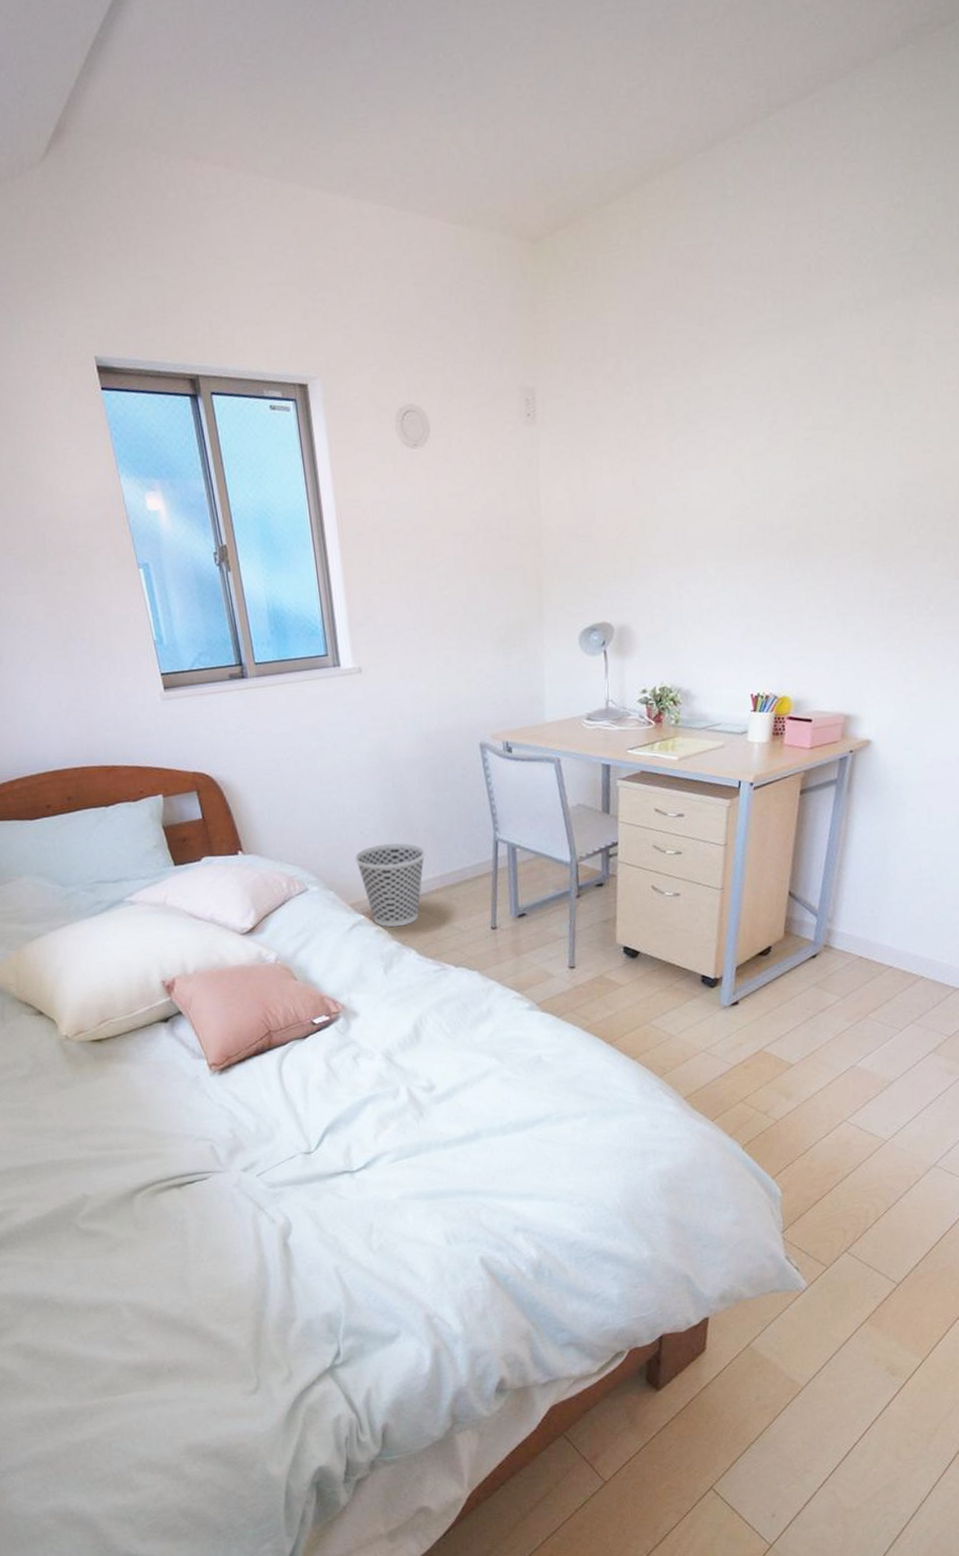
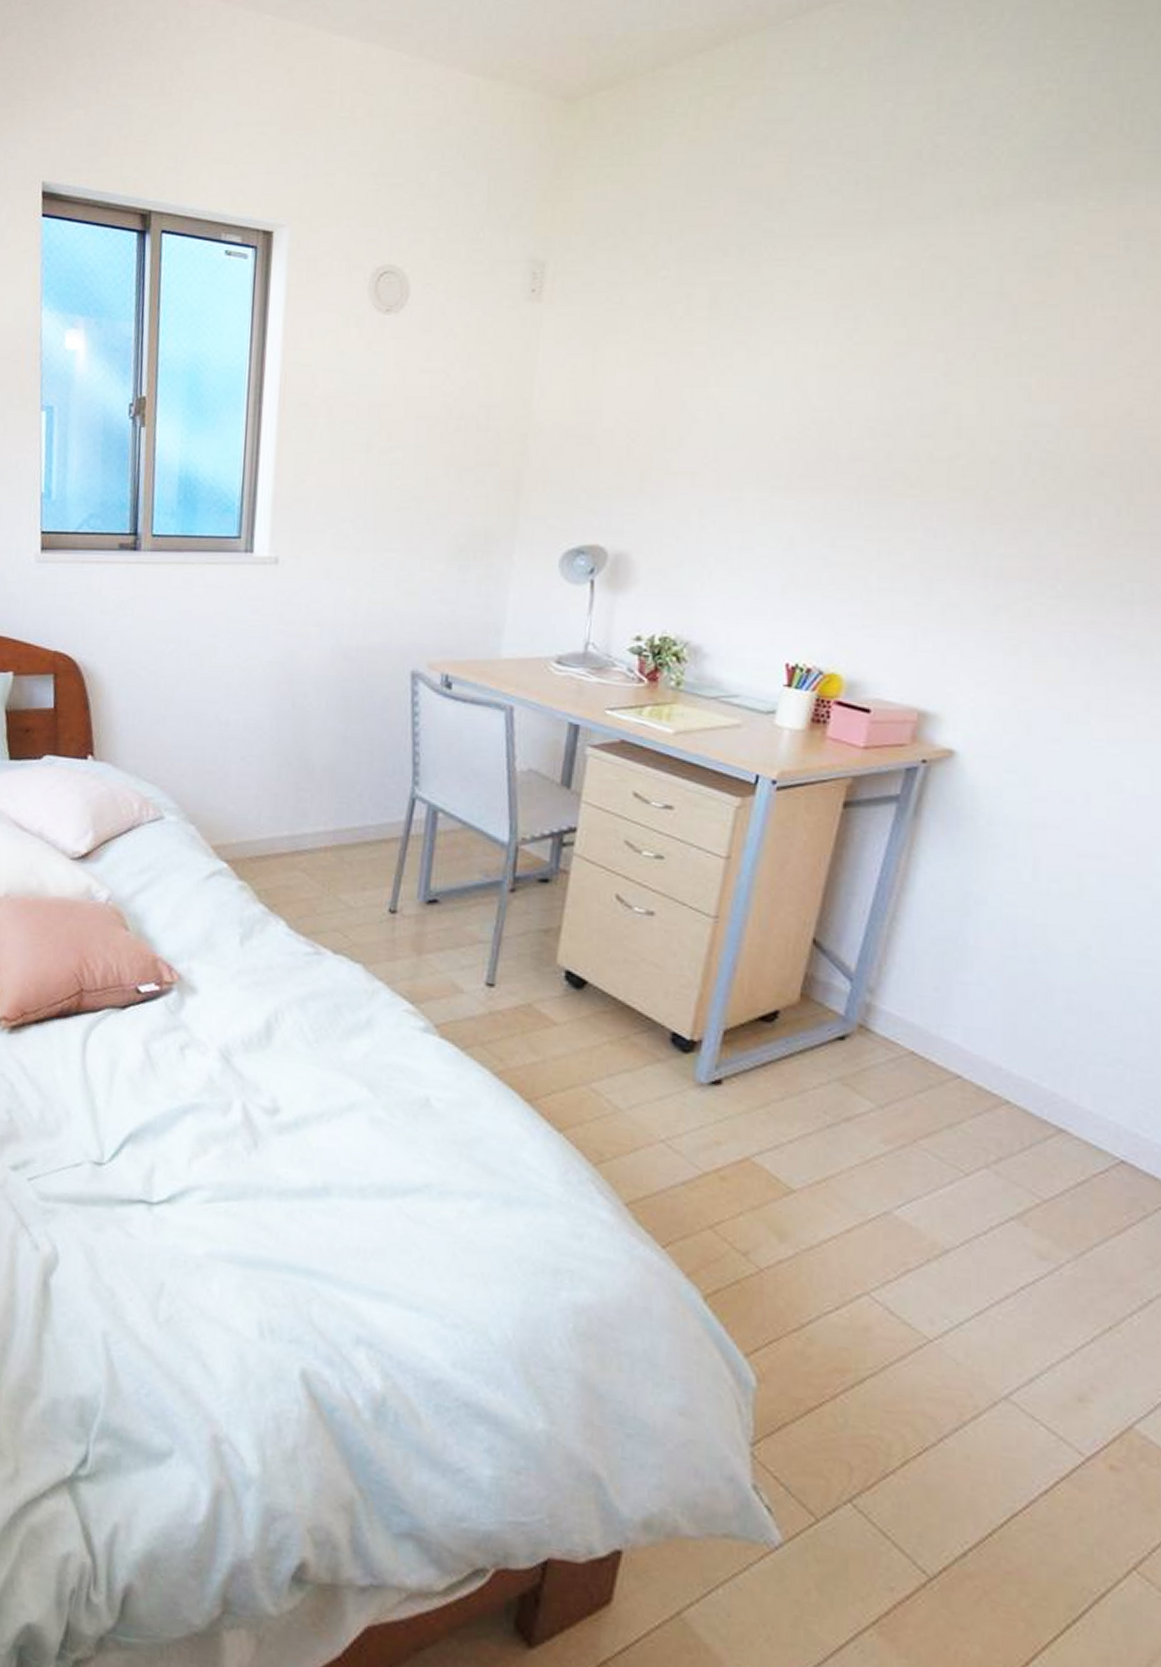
wastebasket: present [354,843,426,928] -> none [228,777,320,887]

